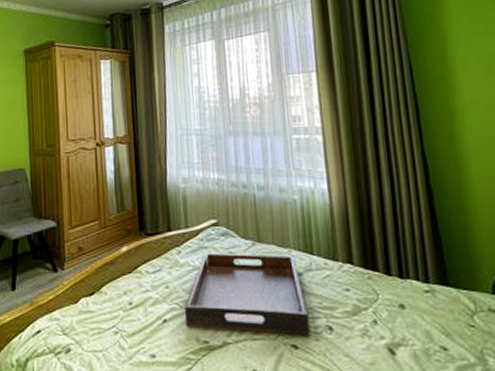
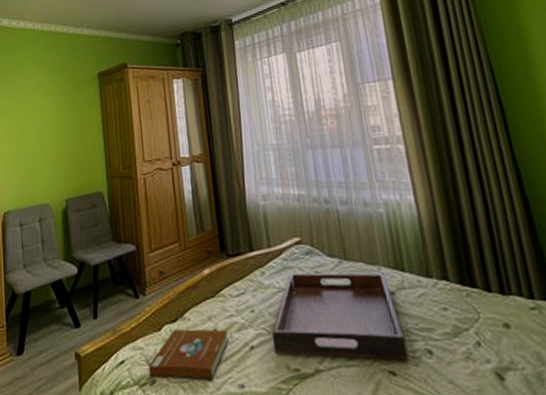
book: none [65,302,143,349] -> present [149,329,229,379]

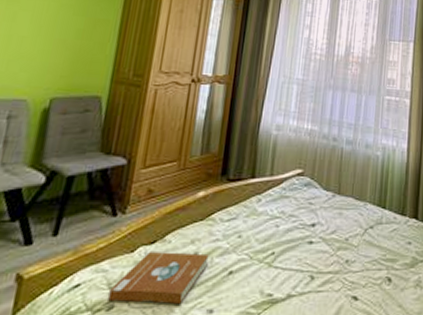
serving tray: present [272,273,409,362] -> none [252,203,373,288]

